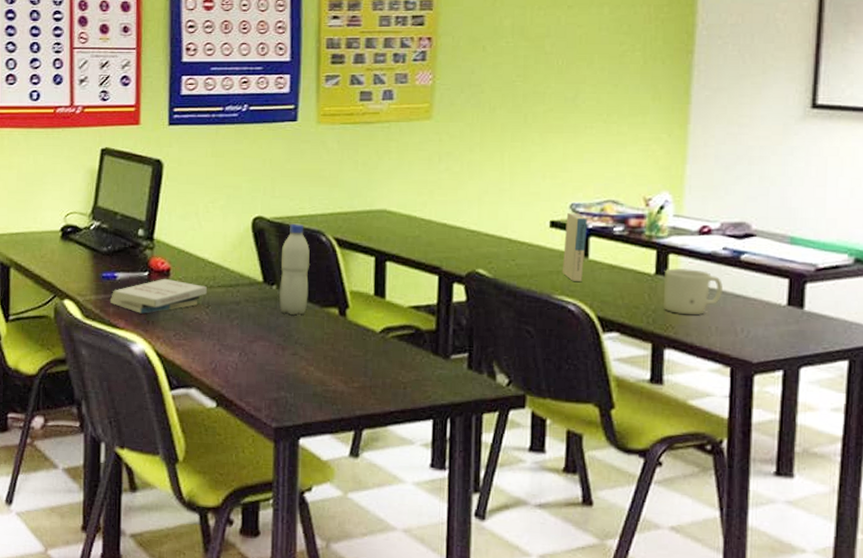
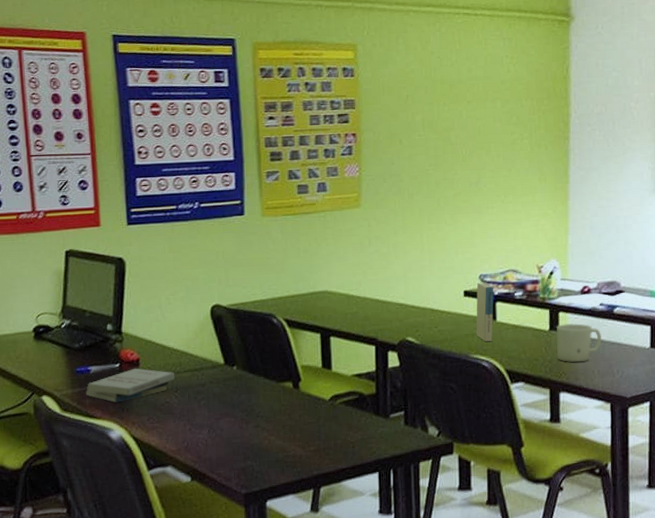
water bottle: present [279,223,310,316] -> none [239,308,265,392]

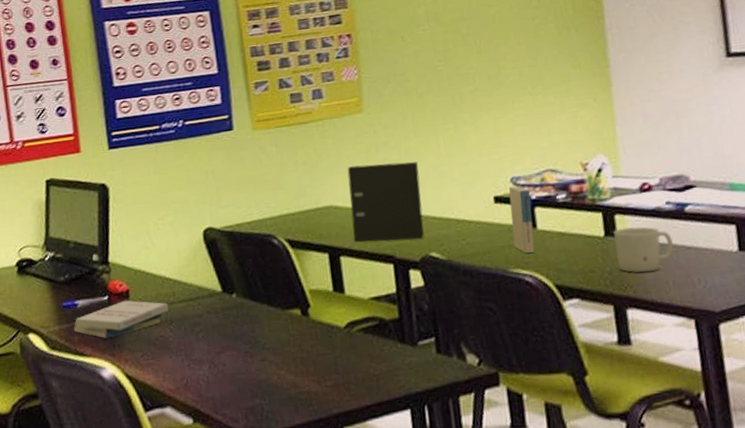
binder: none [342,255,404,325] -> present [347,162,424,242]

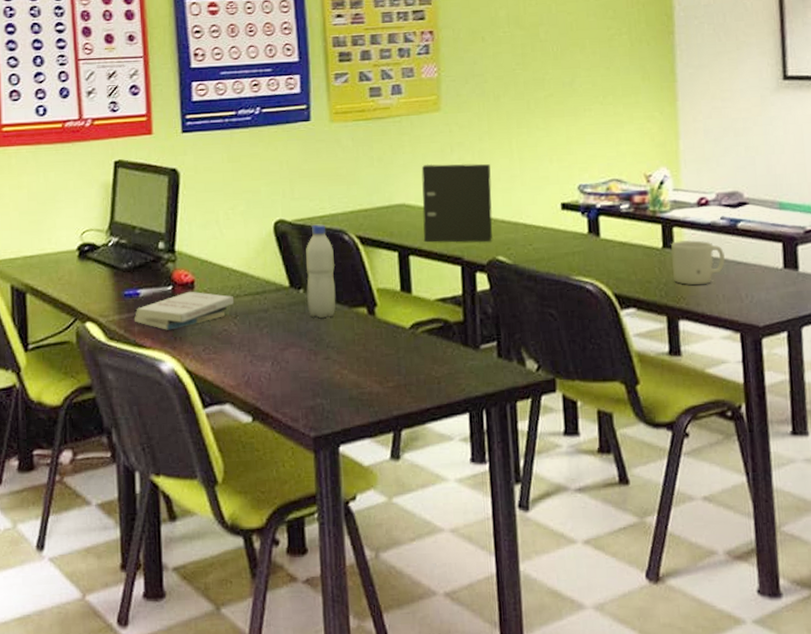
water bottle: none [236,229,269,322] -> present [305,224,336,319]
book: present [509,185,535,253] -> none [575,193,597,261]

